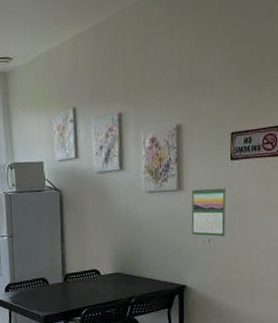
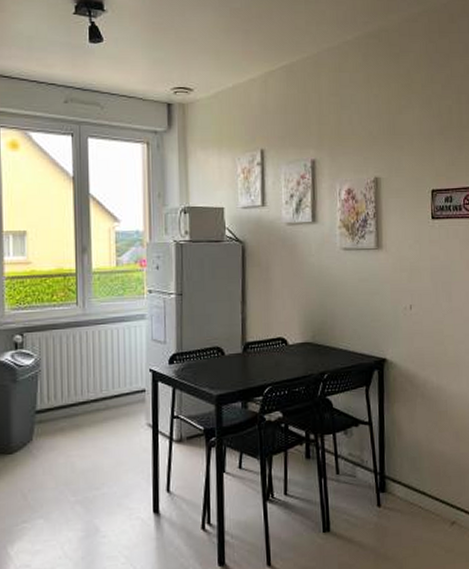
calendar: present [191,187,227,237] -> none [391,247,429,304]

